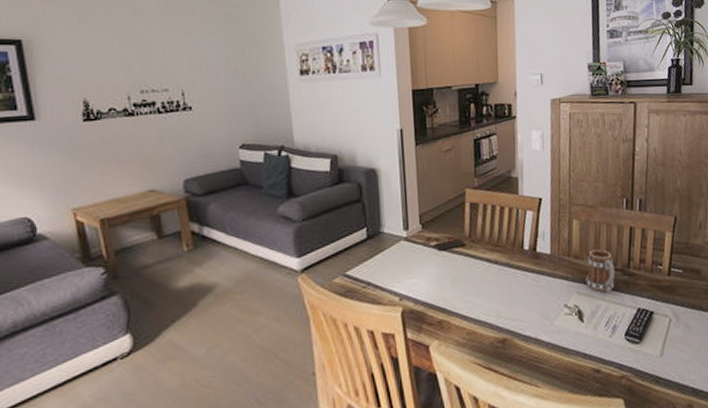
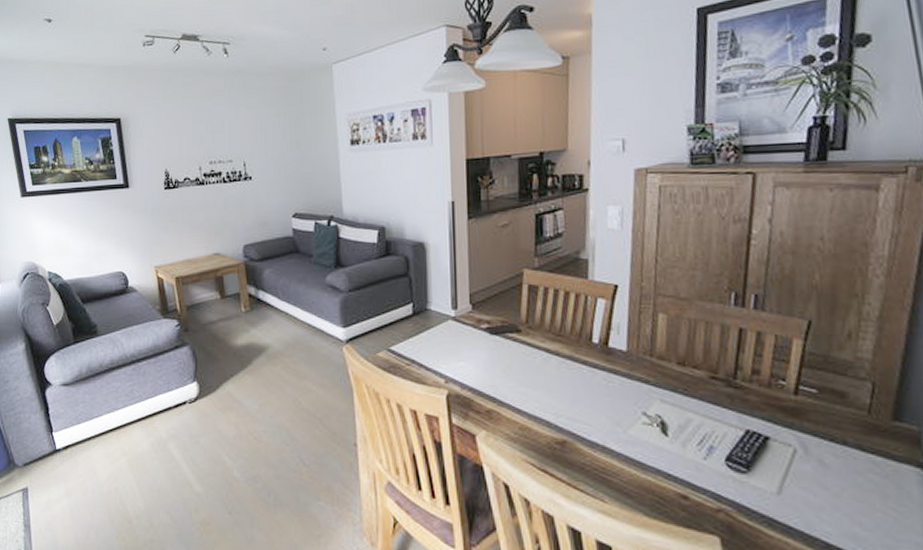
mug: present [585,249,615,294] -> none [673,351,715,406]

